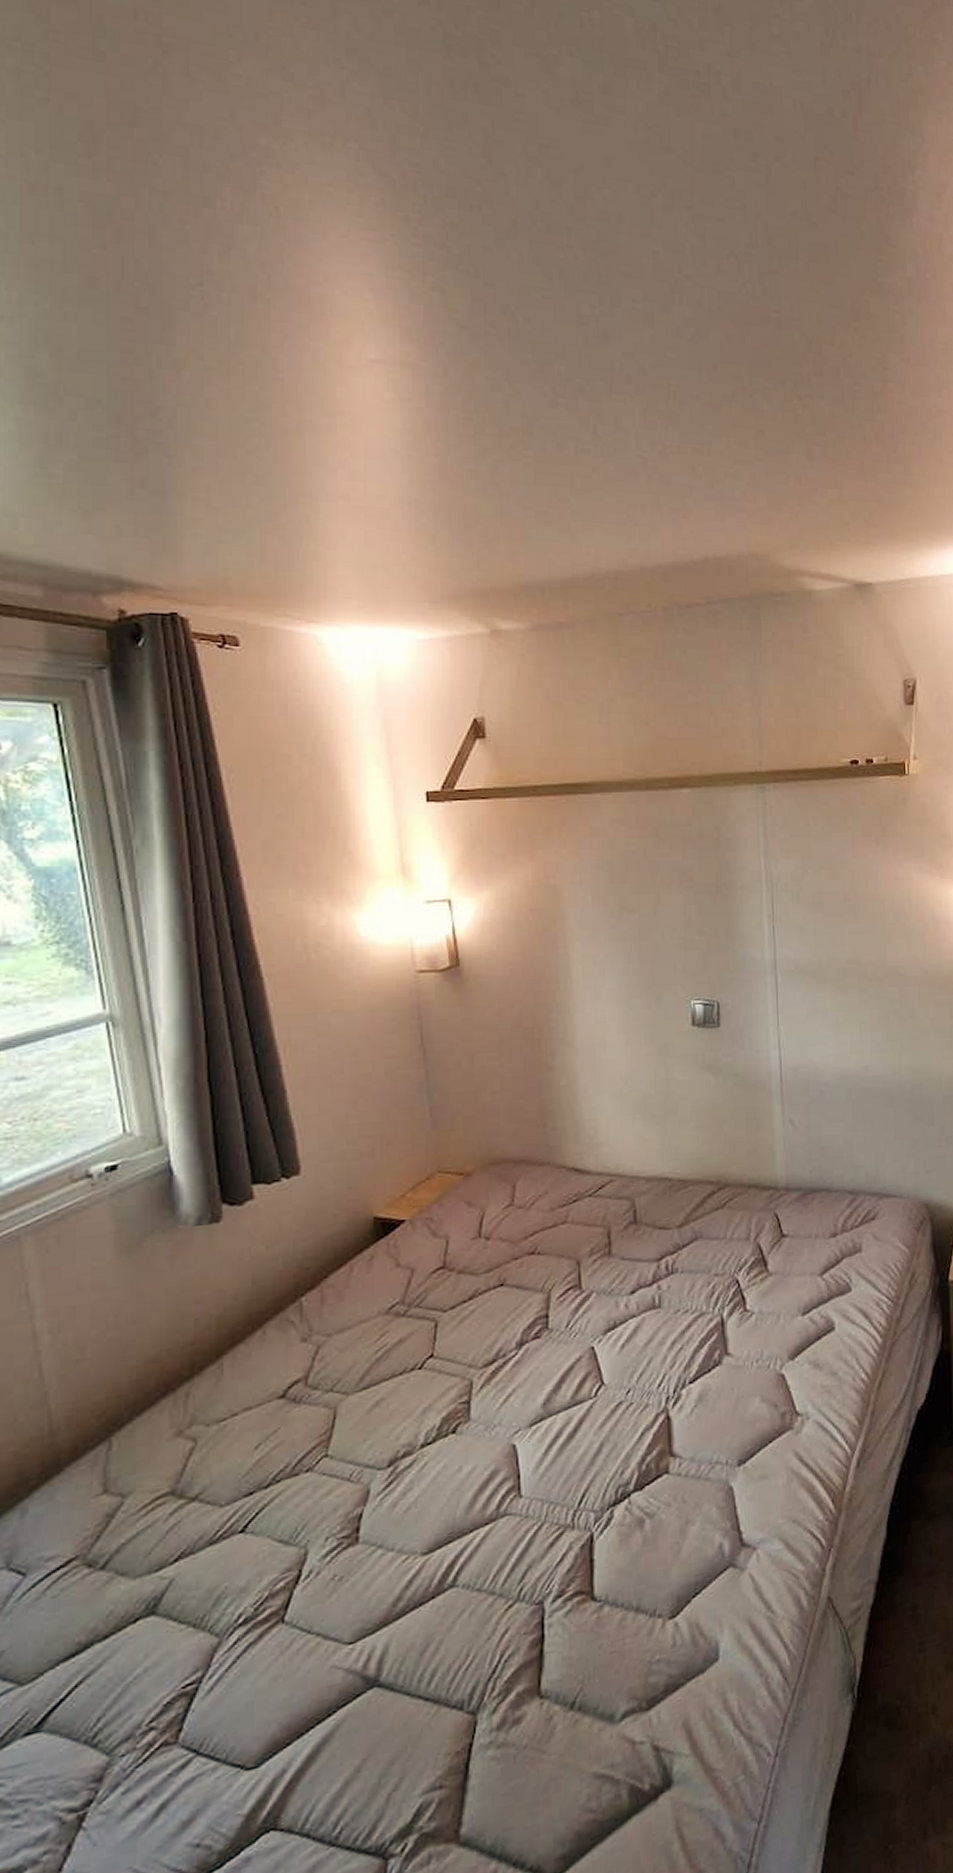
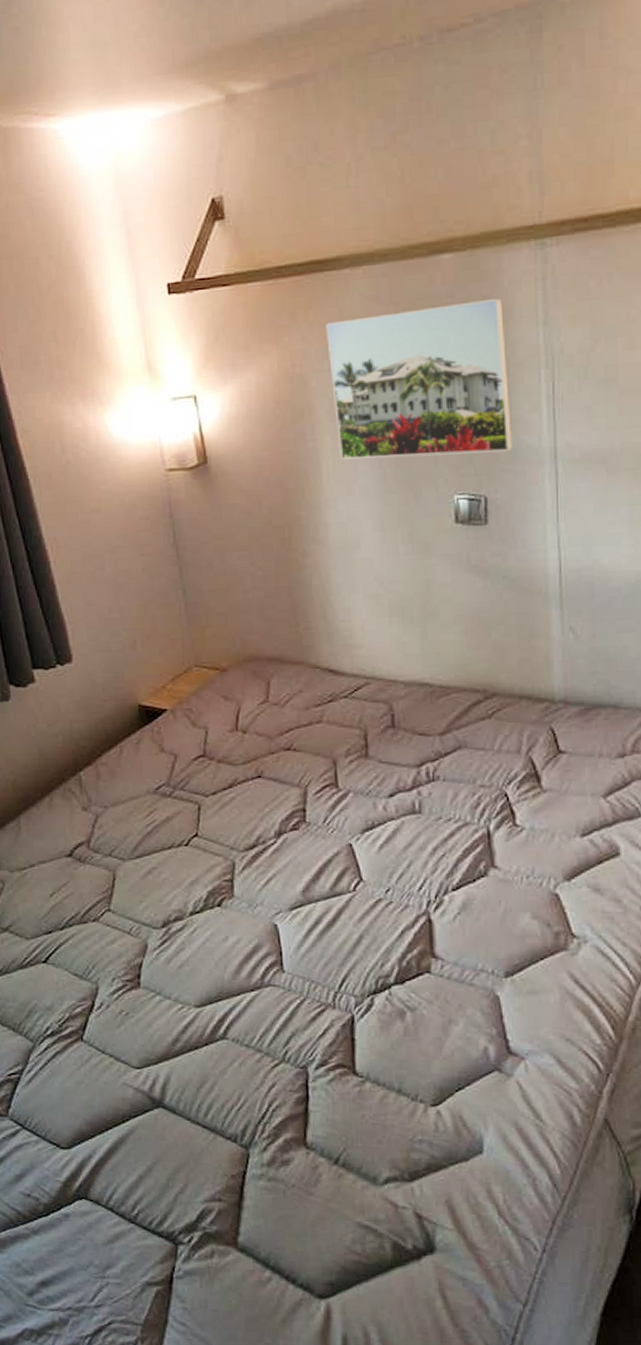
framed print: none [578,829,741,966] -> present [326,297,514,460]

